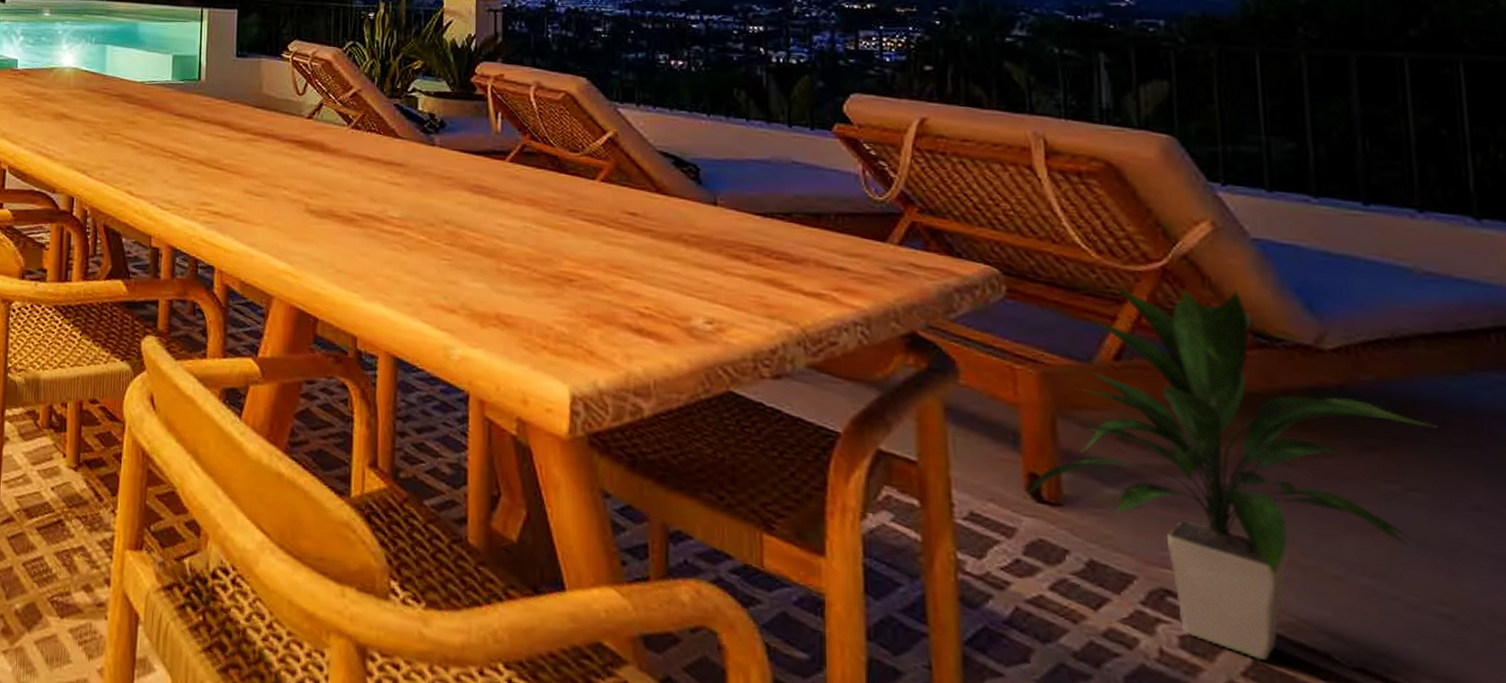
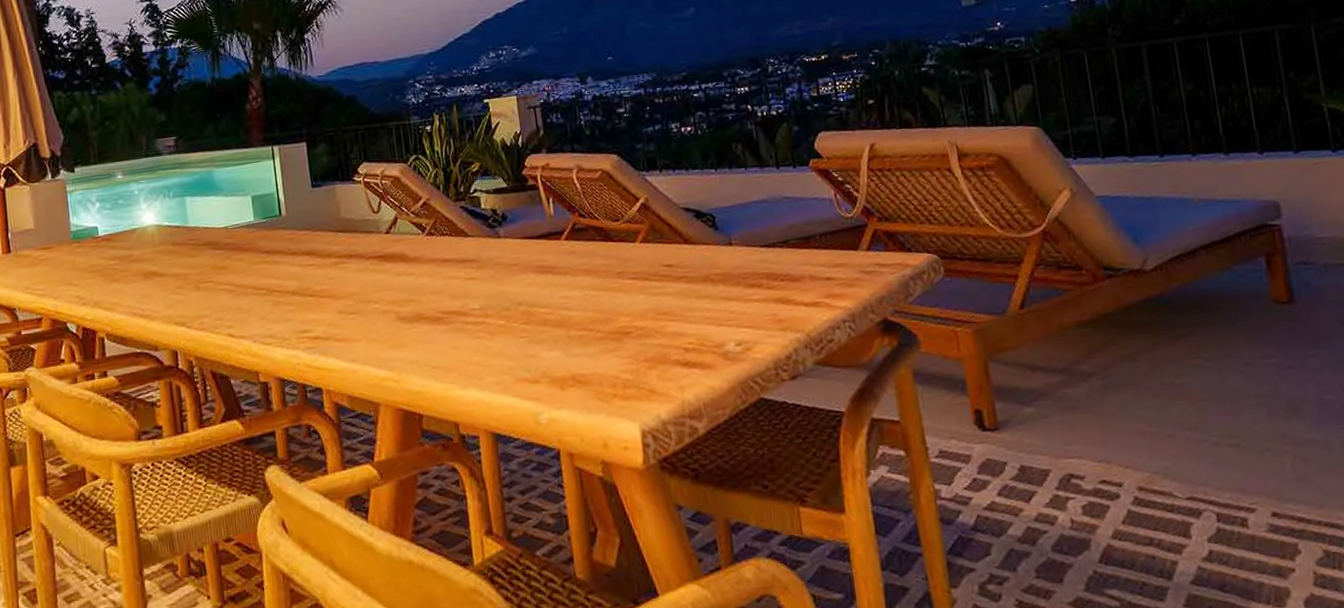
indoor plant: present [1025,284,1438,661] -> none [974,238,1218,510]

